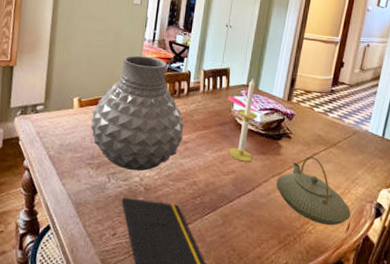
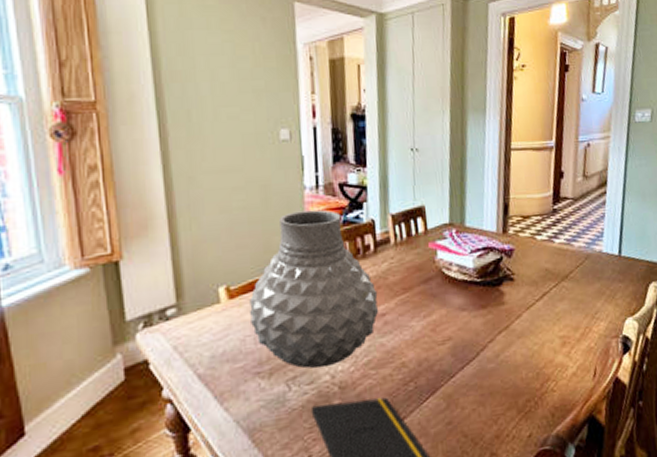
candle: present [229,78,257,162] -> none [441,213,471,324]
teapot: present [276,156,350,226] -> none [504,297,596,378]

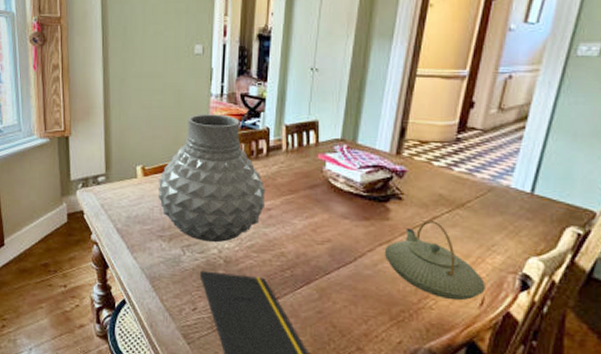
teapot: none [504,297,596,378] -> present [384,220,485,301]

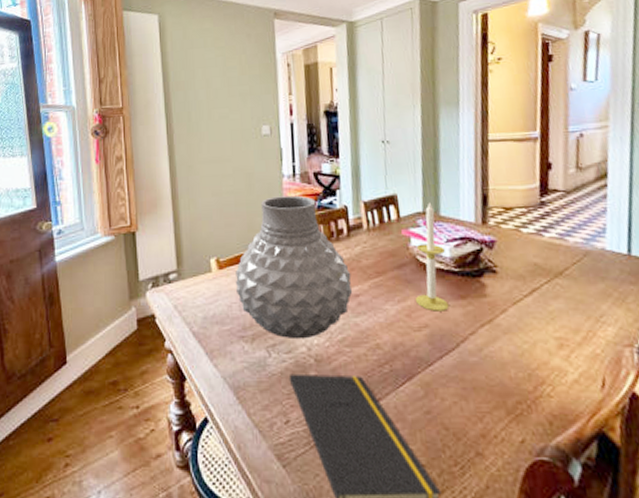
candle: none [323,131,356,229] -> present [416,202,449,312]
teapot: present [384,220,485,301] -> none [487,293,604,384]

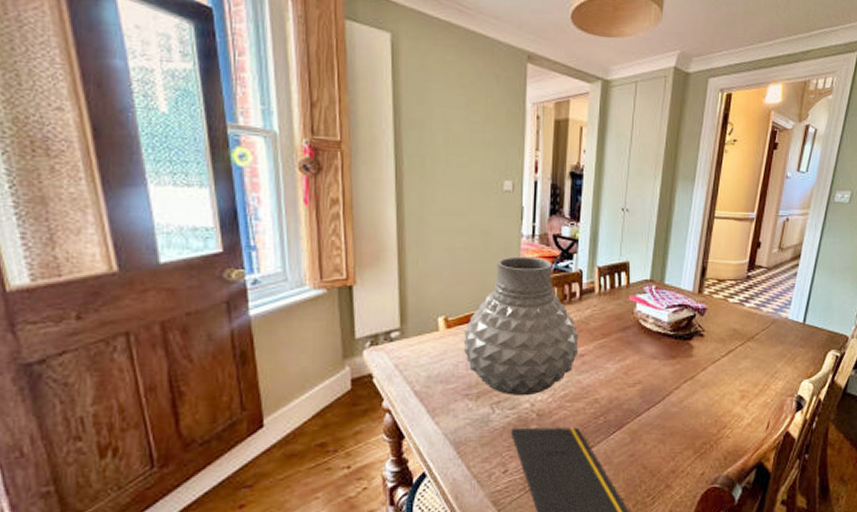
candle: present [416,202,449,312] -> none [634,271,664,370]

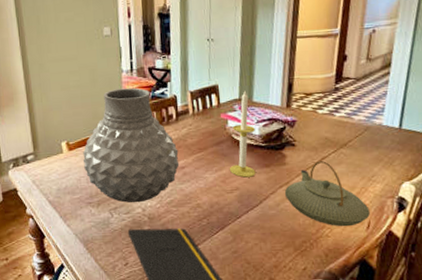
candle: none [634,271,664,370] -> present [230,91,256,178]
teapot: none [688,354,770,427] -> present [284,161,370,227]

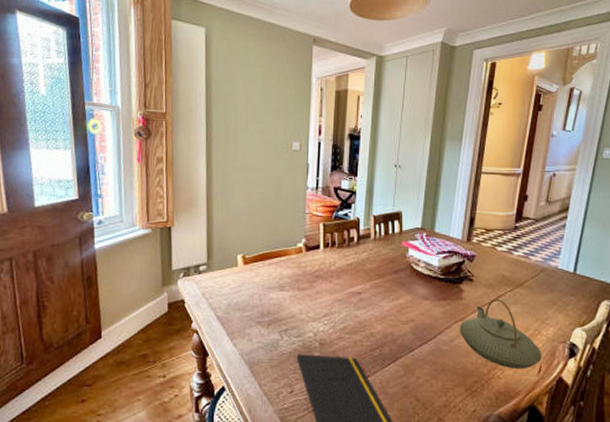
vase: present [83,87,180,203] -> none [258,205,357,326]
candle: present [230,91,256,178] -> none [407,220,435,309]

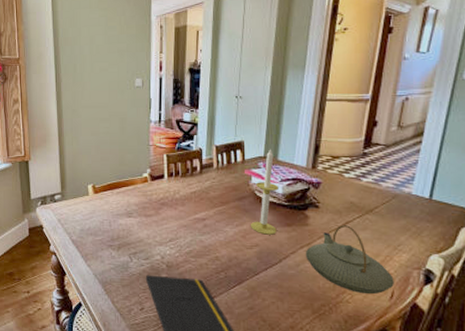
candle: none [407,220,435,309] -> present [251,149,278,235]

